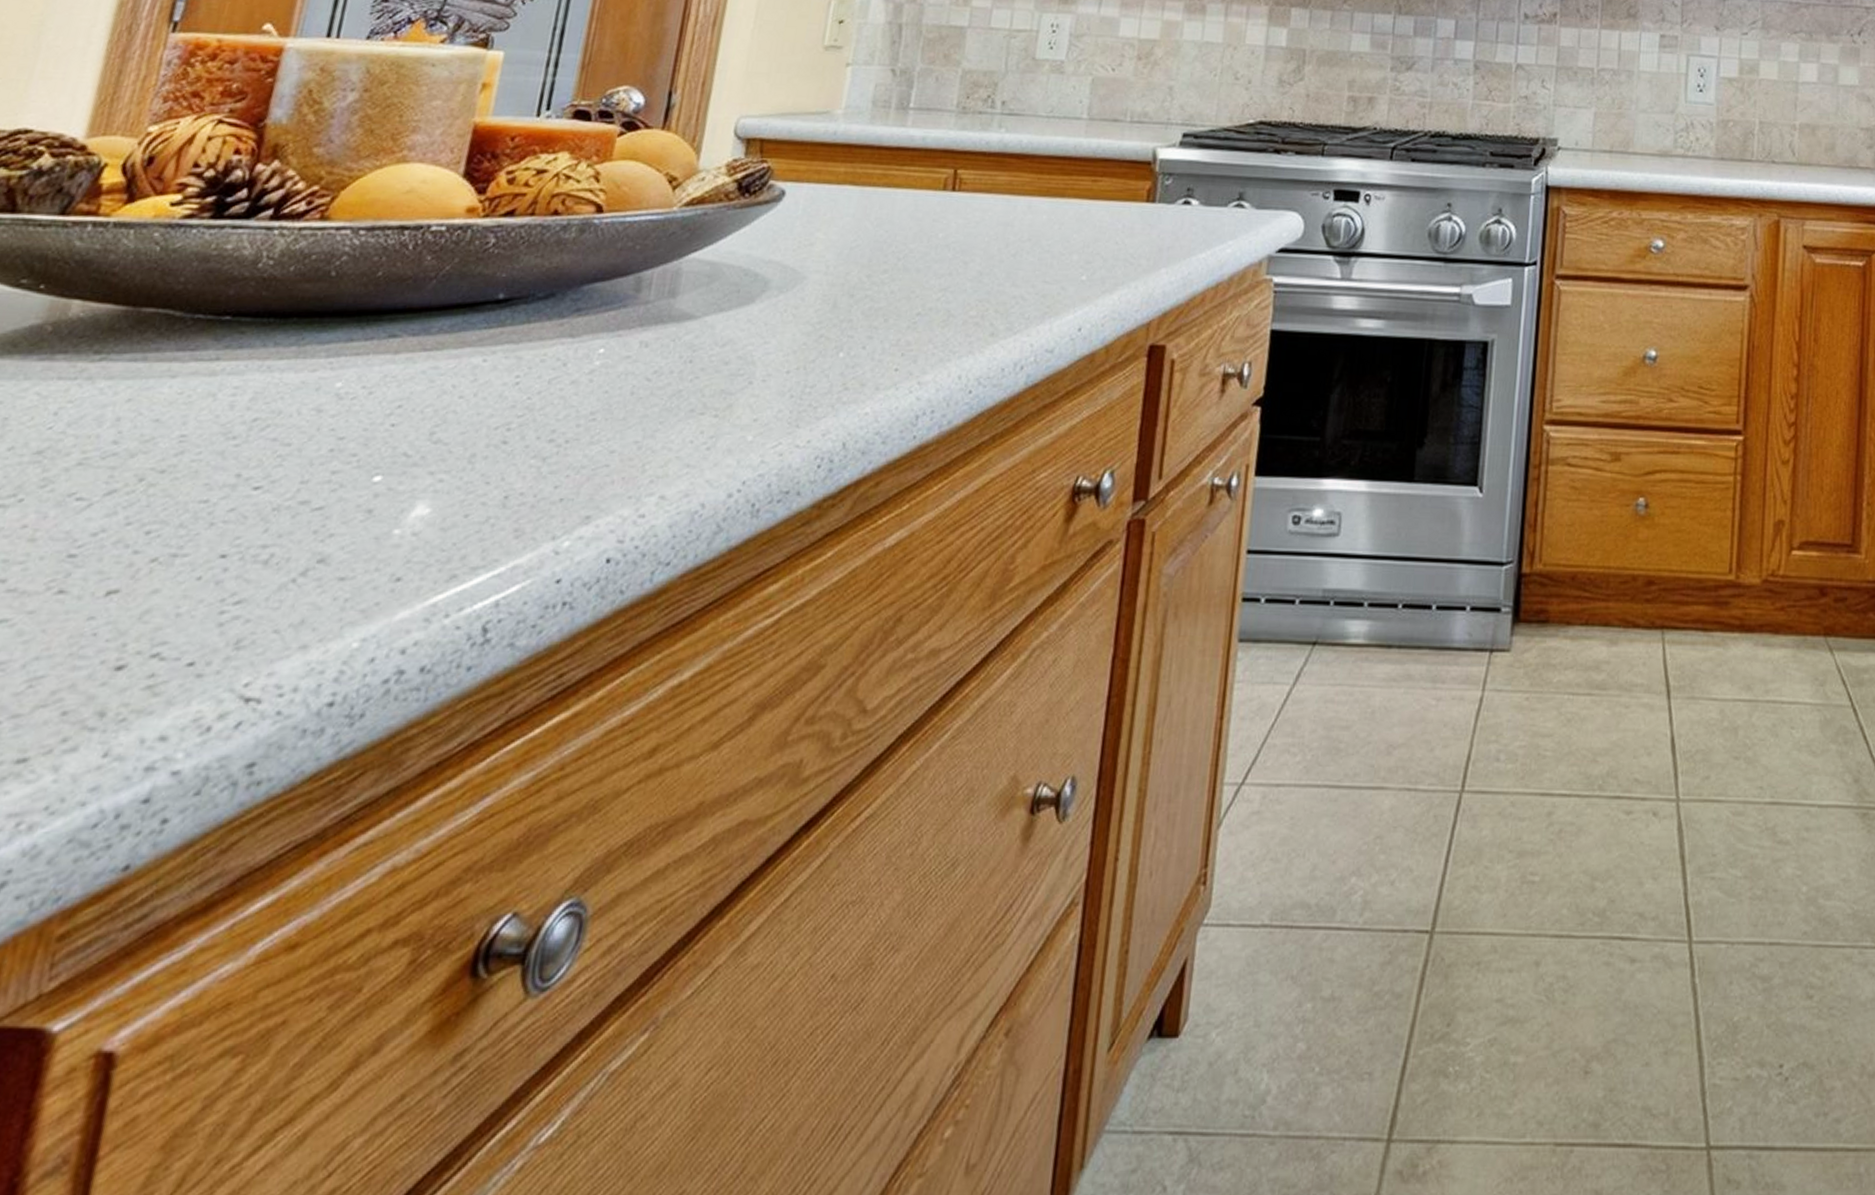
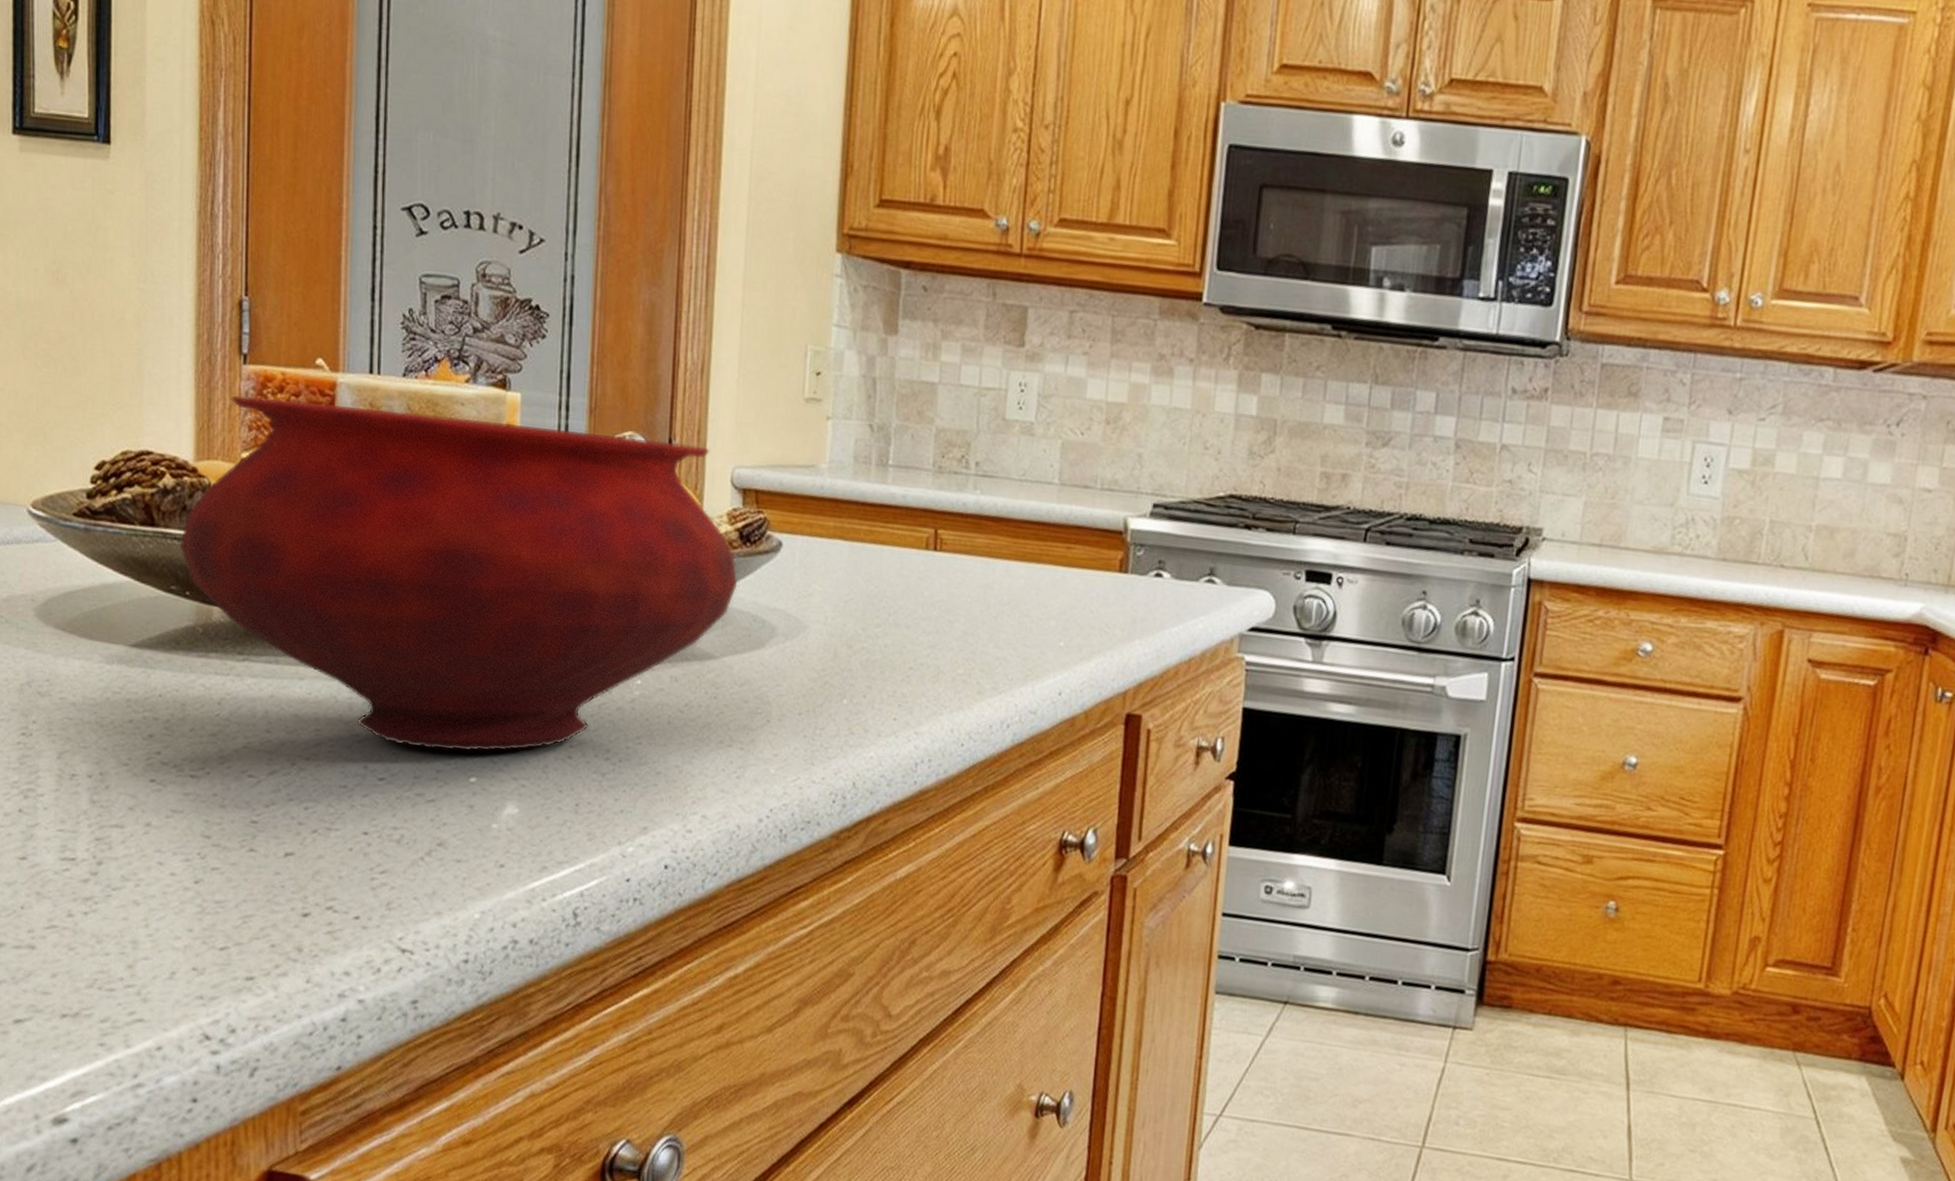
bowl: none [42,65,731,447] -> present [179,395,738,752]

